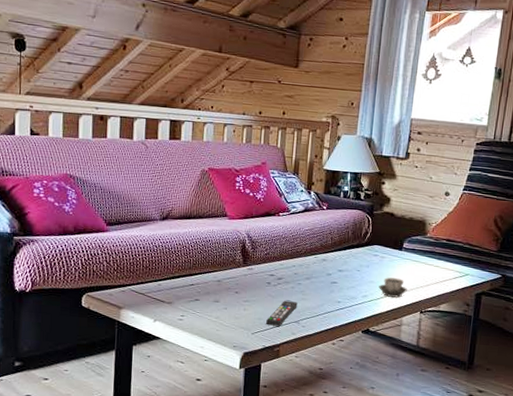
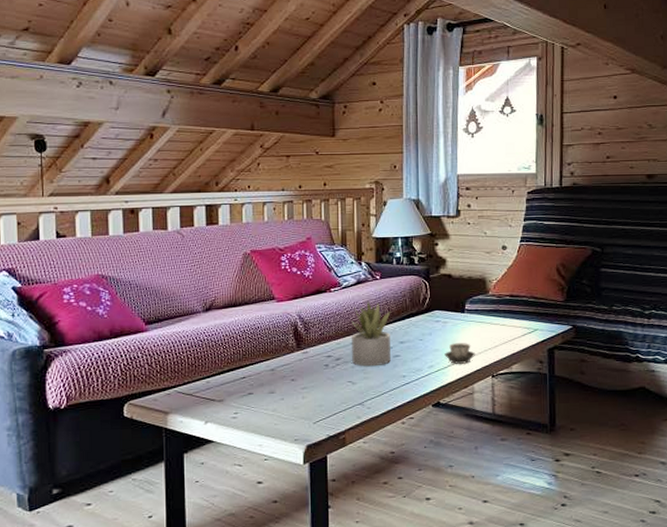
remote control: present [266,301,298,326] -> none [328,382,360,412]
succulent plant: none [292,228,333,289] -> present [350,300,391,366]

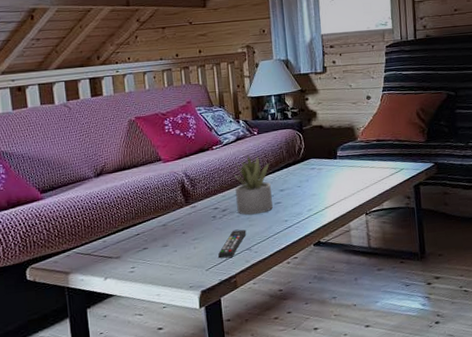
remote control: none [328,382,360,412] -> present [218,229,247,259]
cup: present [445,343,475,364] -> none [321,186,349,206]

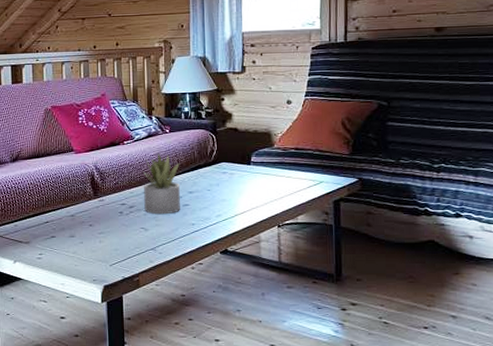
remote control: present [218,229,247,259] -> none [123,229,152,255]

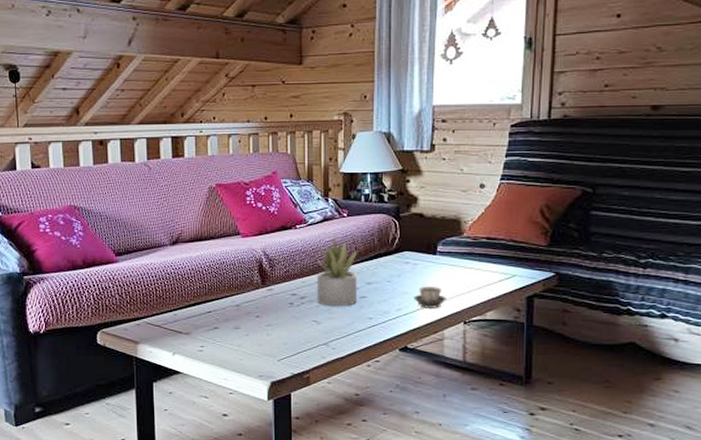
cup: none [231,194,261,214] -> present [414,286,446,308]

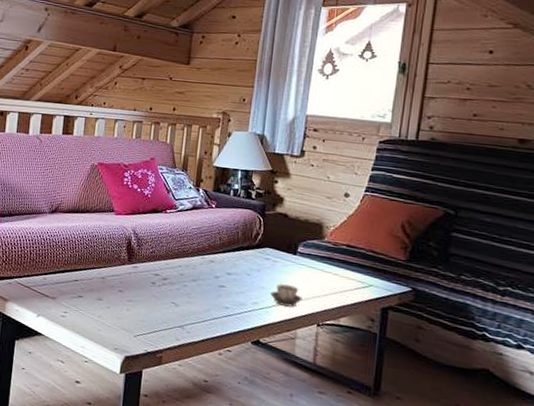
succulent plant: present [316,238,358,306] -> none [178,227,222,293]

